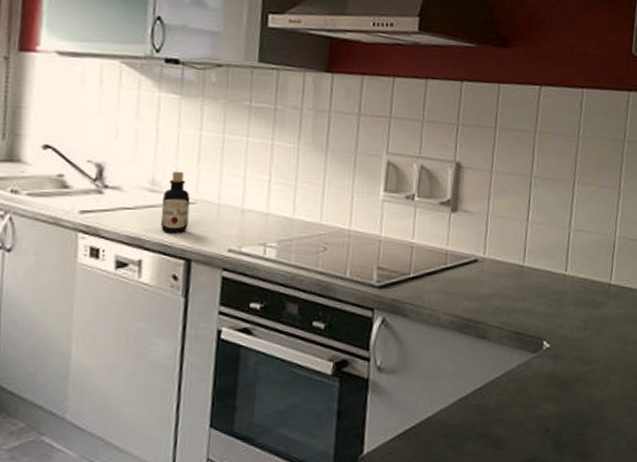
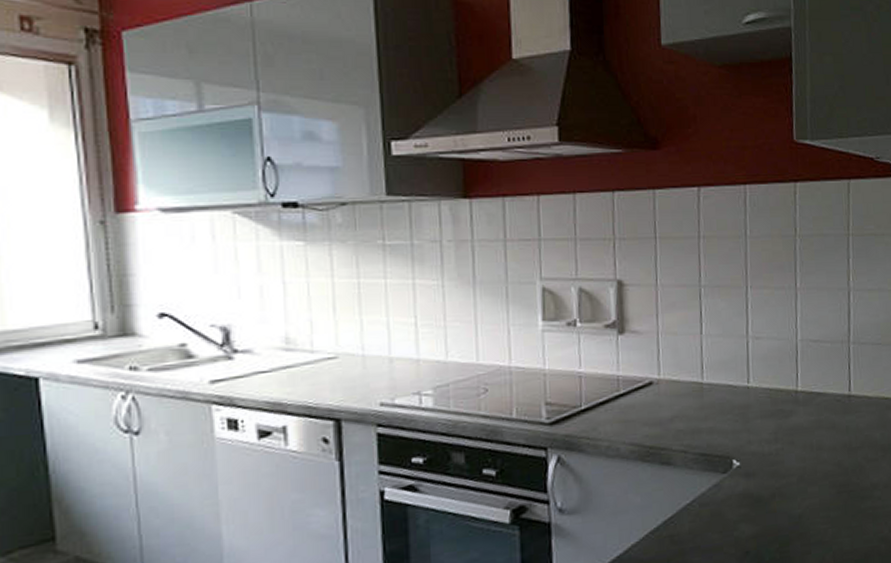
bottle: present [160,171,191,234] -> none [300,324,332,394]

